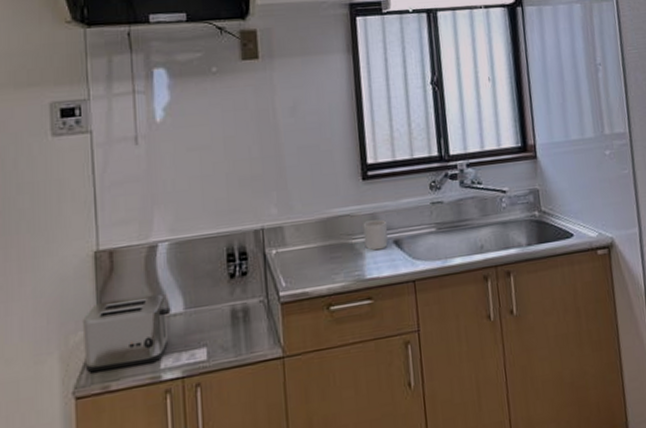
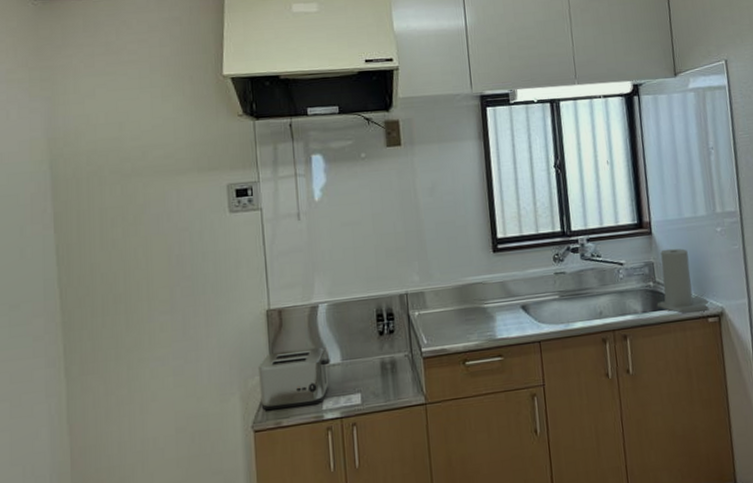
mug: present [363,219,388,251] -> none [494,287,516,314]
paper towel: none [542,173,598,246] -> present [656,248,709,314]

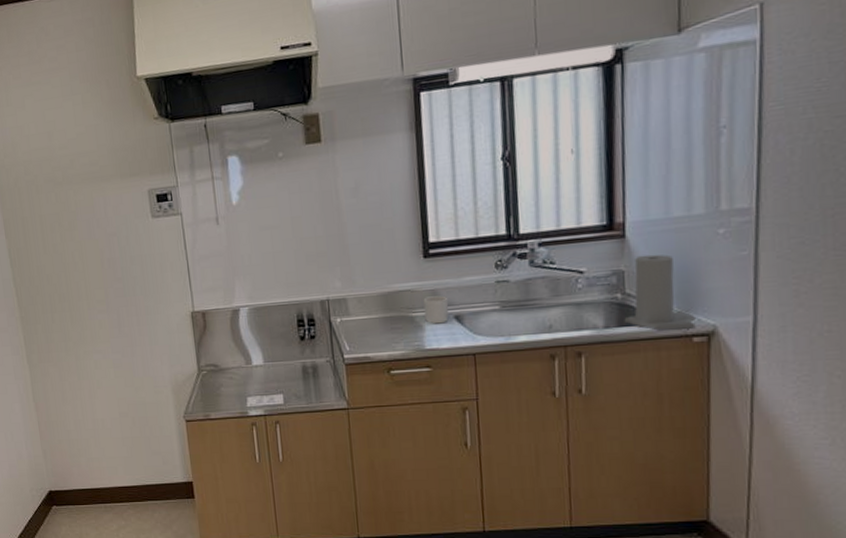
toaster: present [257,347,330,411] -> none [186,349,253,404]
mug: none [494,287,516,314] -> present [423,295,449,324]

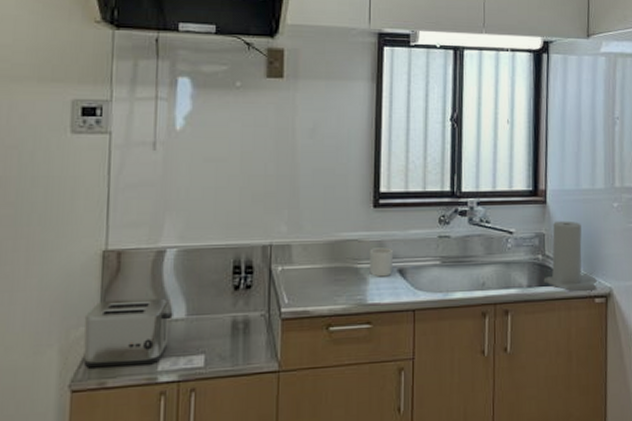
toaster: none [186,349,253,404] -> present [83,298,173,368]

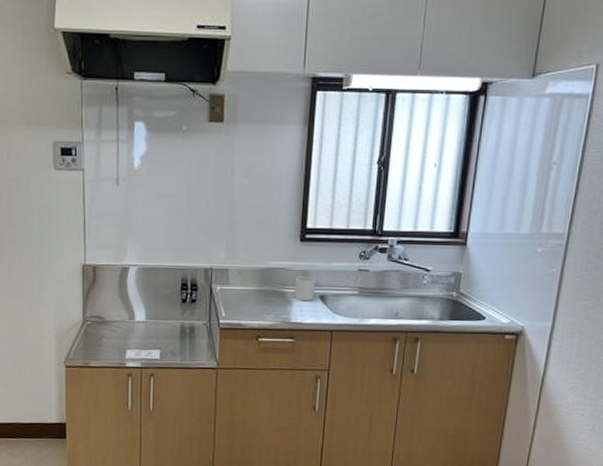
toaster: present [83,298,173,368] -> none [72,303,136,353]
paper towel: present [543,220,597,292] -> none [455,262,510,329]

